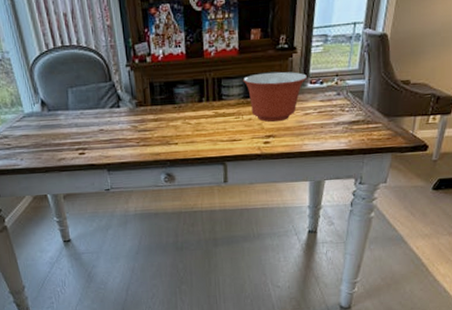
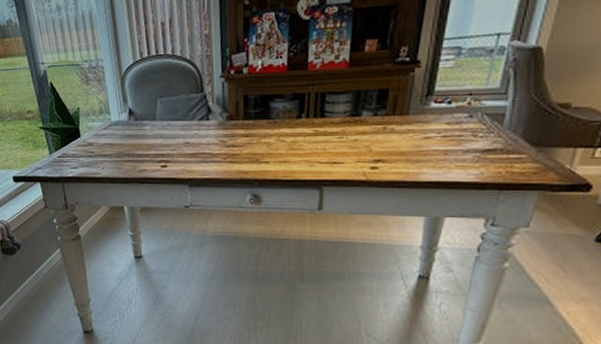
mixing bowl: present [243,71,308,122] -> none [351,88,432,144]

